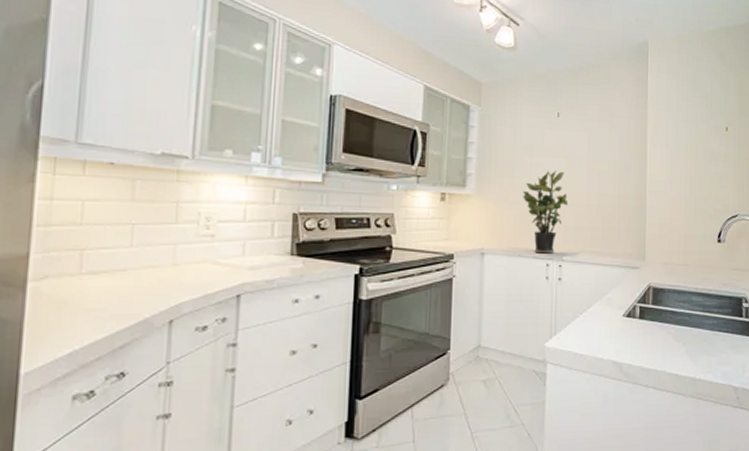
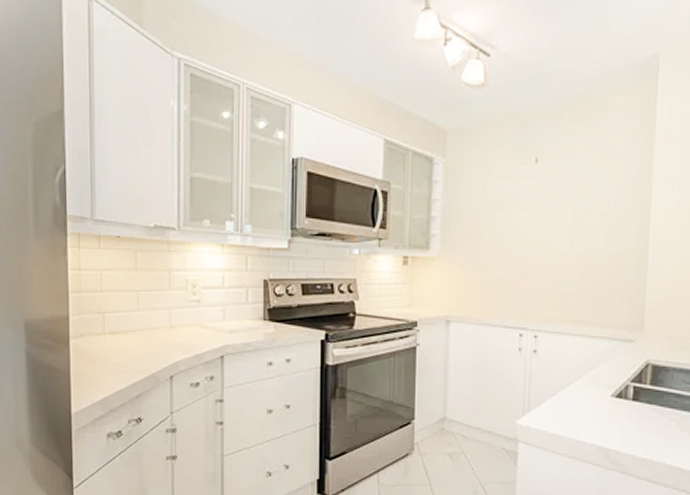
potted plant: present [523,171,569,254] -> none [493,227,547,323]

